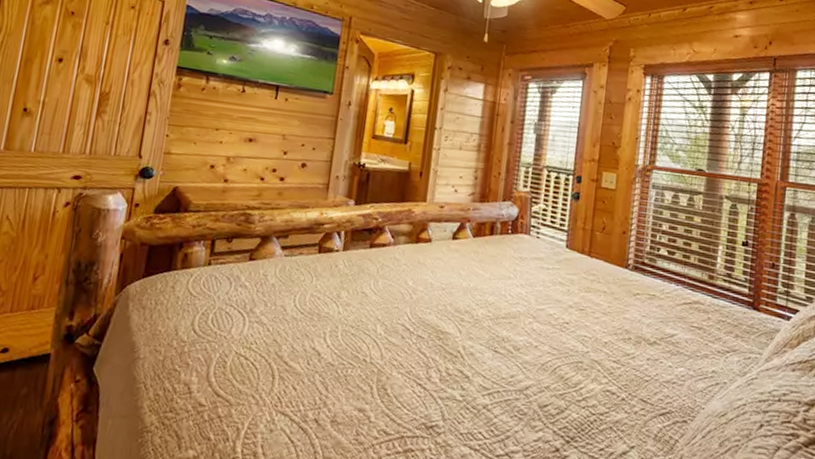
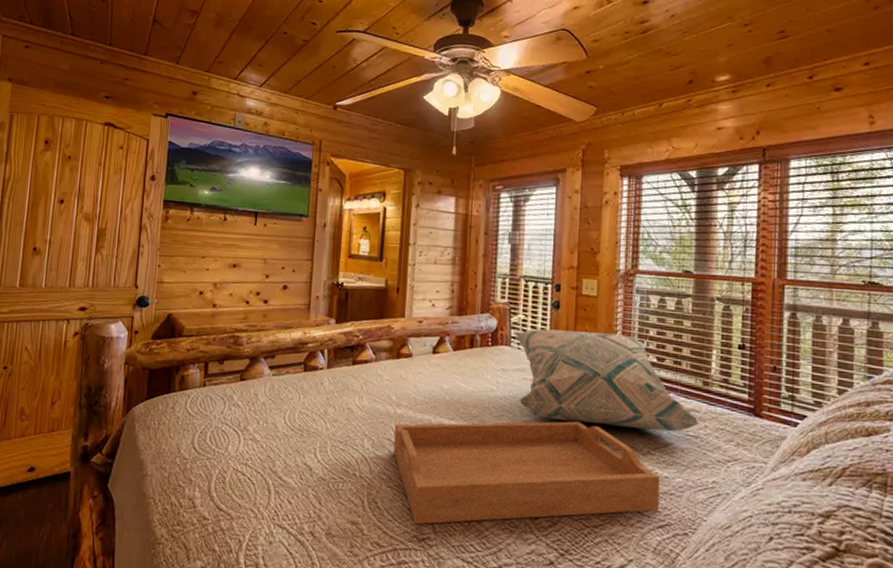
serving tray: none [406,309,665,412] -> present [393,421,660,525]
decorative pillow: none [533,219,705,323] -> present [514,329,701,432]

